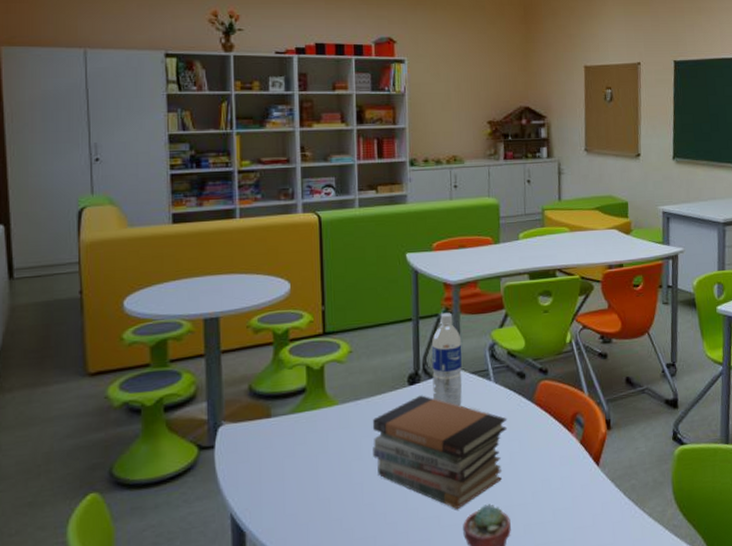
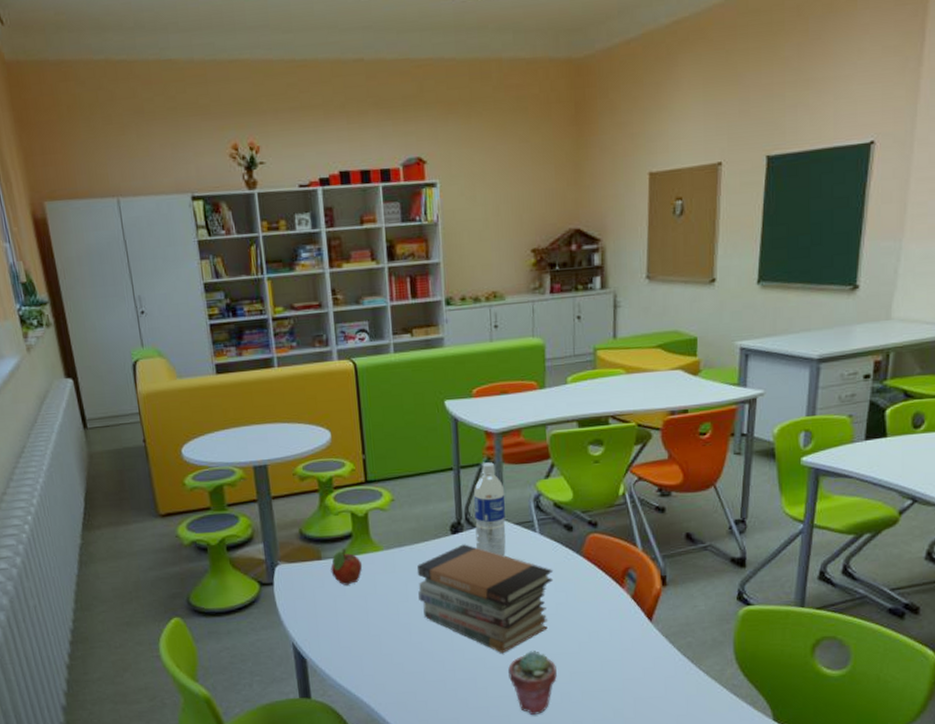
fruit: none [280,404,315,445] -> present [330,549,363,586]

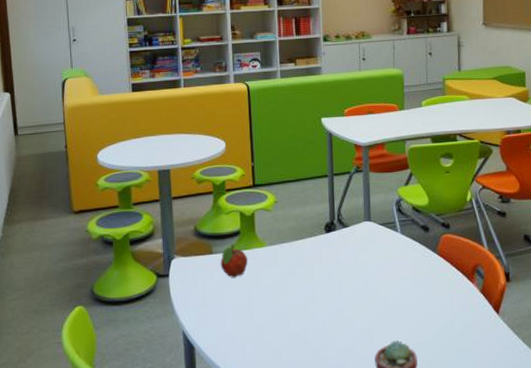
book stack: present [417,544,554,654] -> none [295,242,413,343]
water bottle: present [473,462,506,557] -> none [344,171,372,254]

